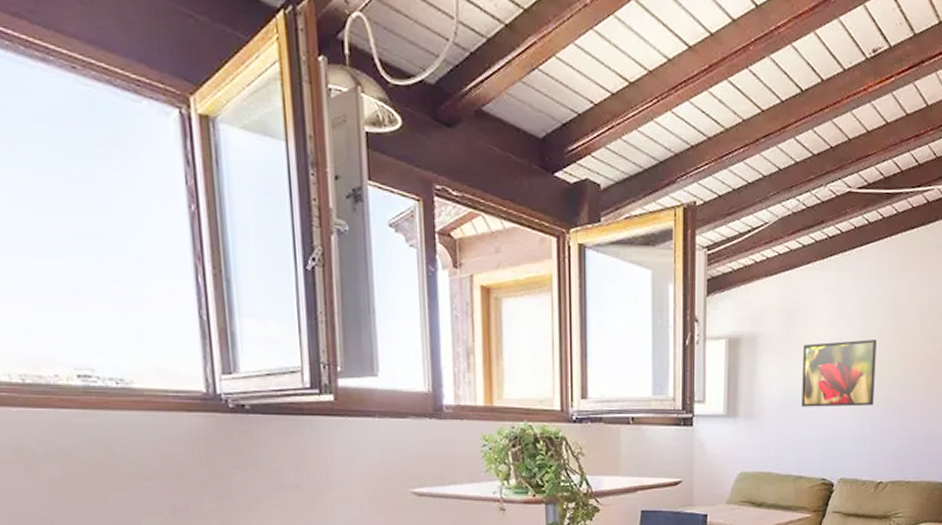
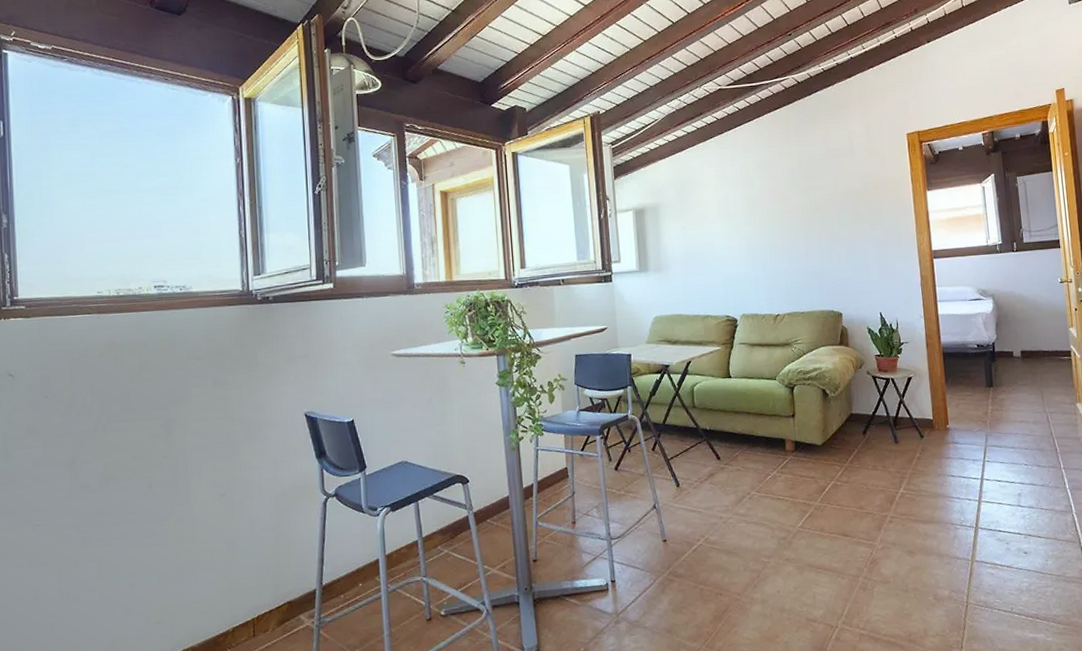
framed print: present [801,339,877,407] -> none [697,198,763,258]

